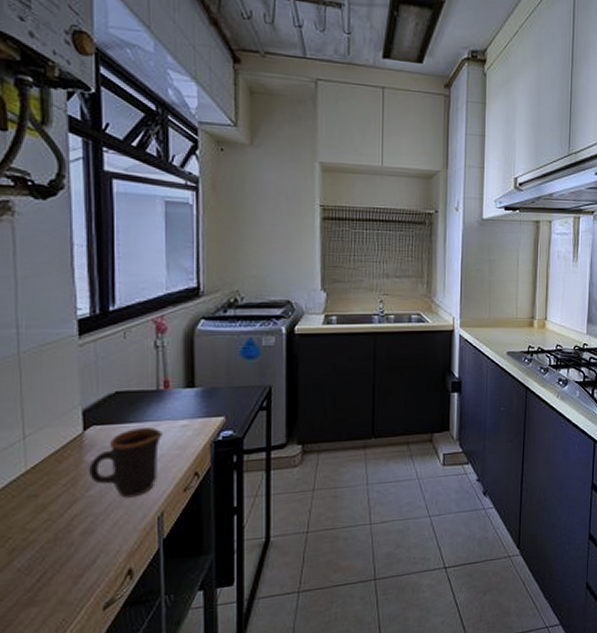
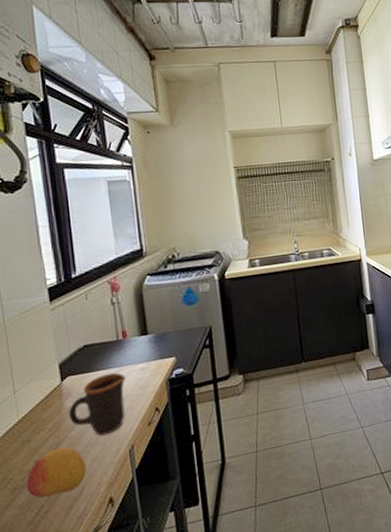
fruit: none [28,506,104,563] -> present [26,447,87,498]

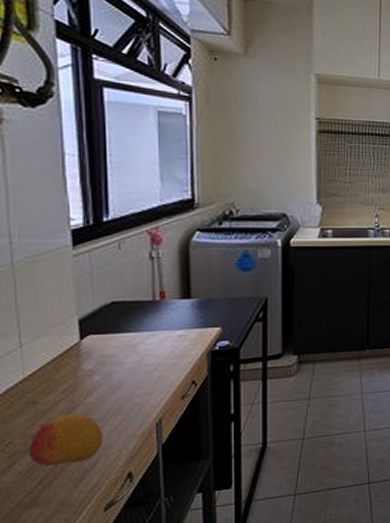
mug: present [69,372,126,436] -> none [87,337,159,405]

